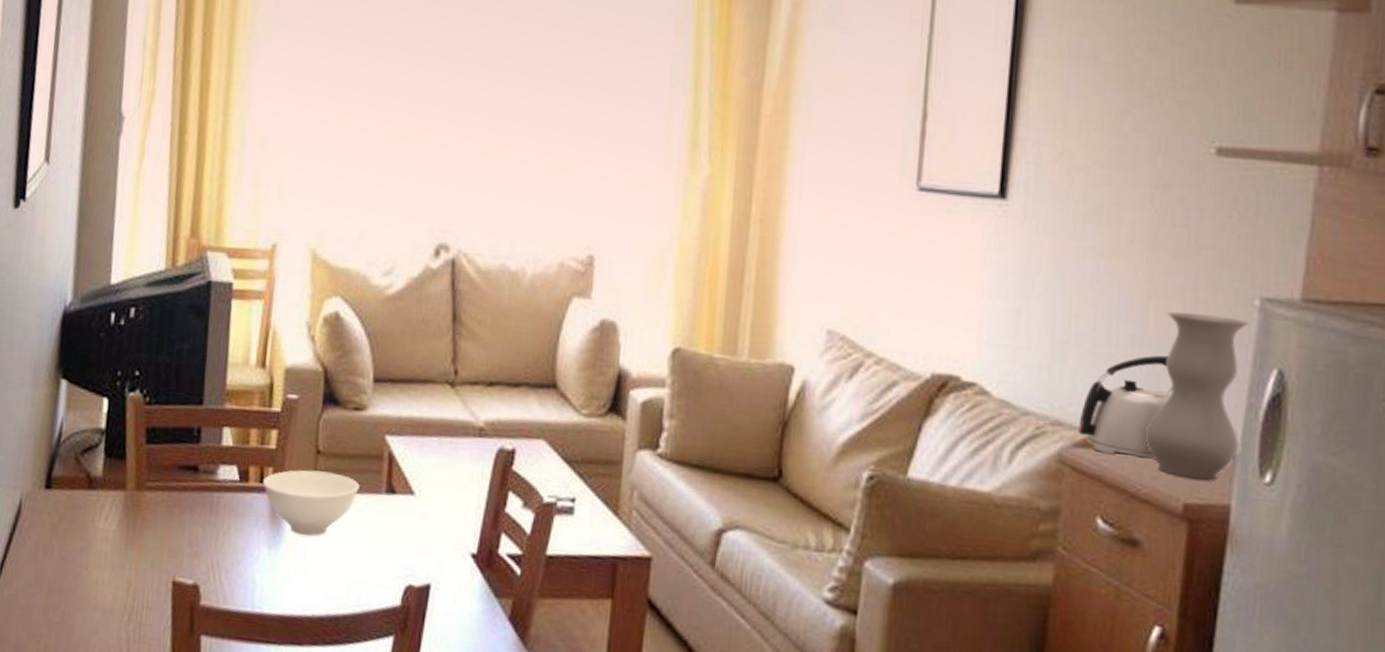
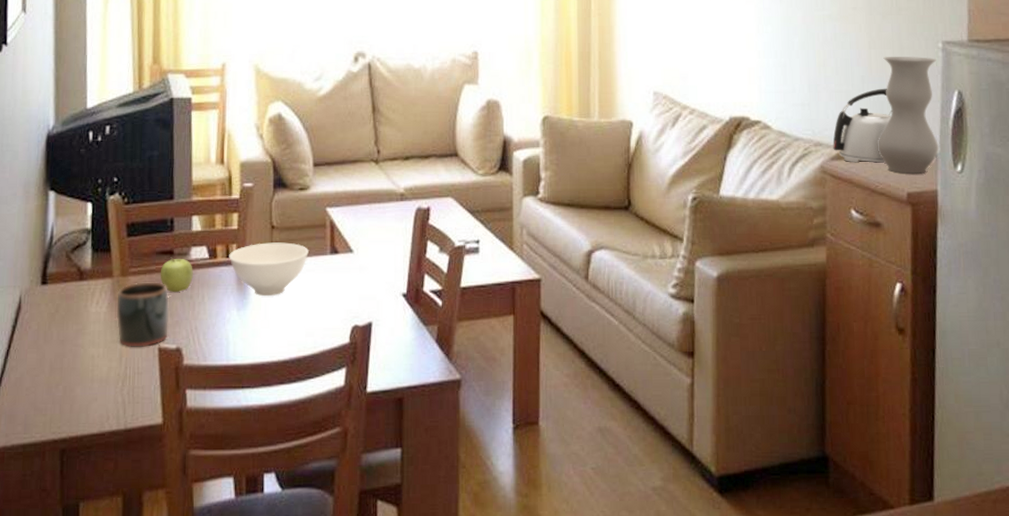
mug: none [126,500,189,578] -> present [116,282,170,347]
fruit: none [180,474,220,518] -> present [160,257,193,293]

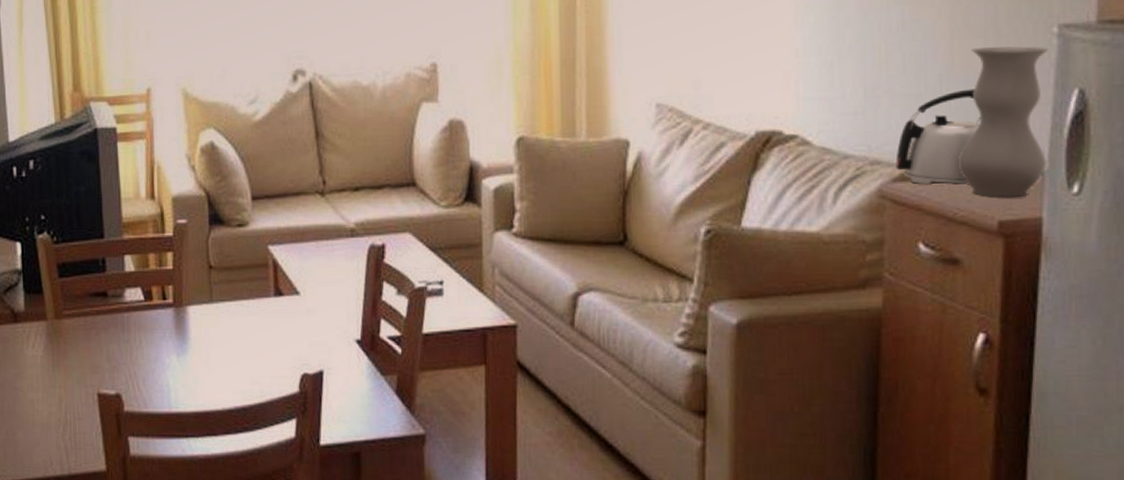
mug: present [116,282,170,347] -> none [52,325,107,392]
fruit: present [160,257,193,293] -> none [94,299,129,337]
bowl: present [229,242,309,296] -> none [165,283,251,340]

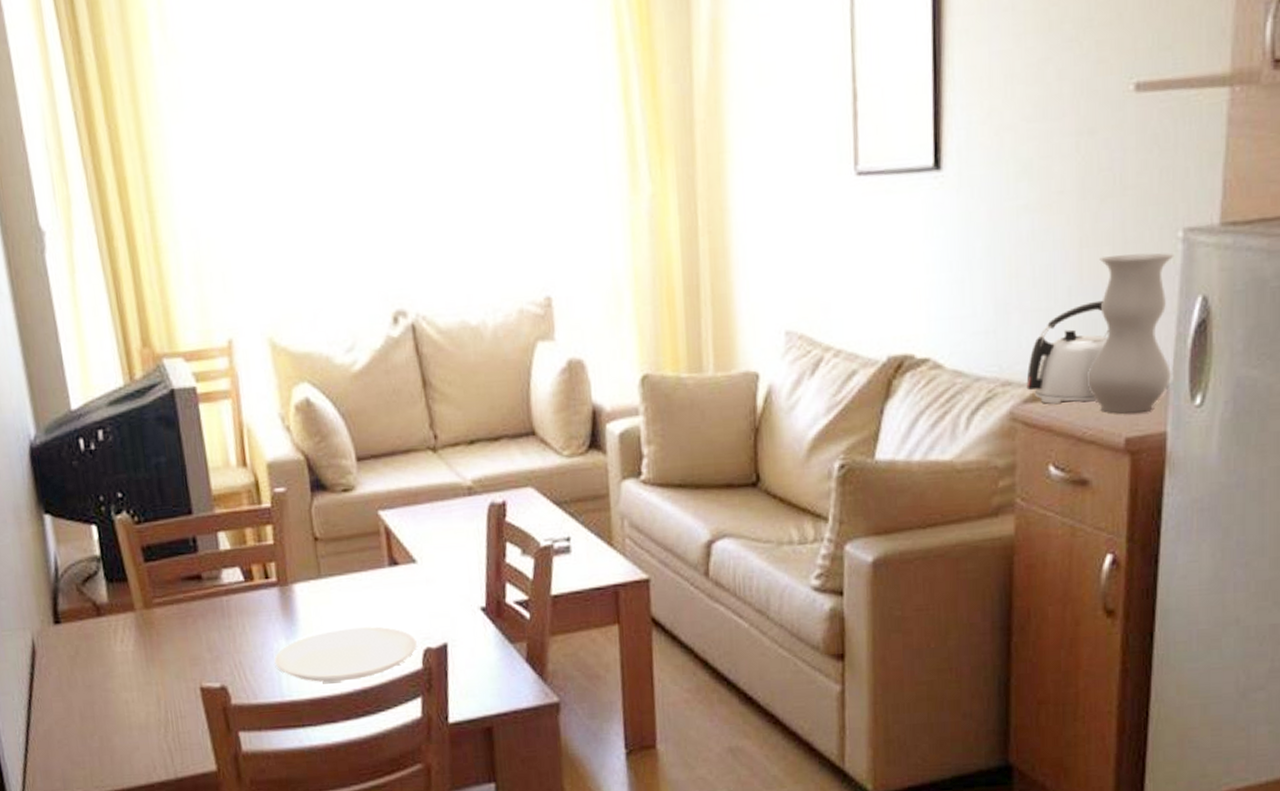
plate: none [165,350,295,398] -> present [274,626,417,683]

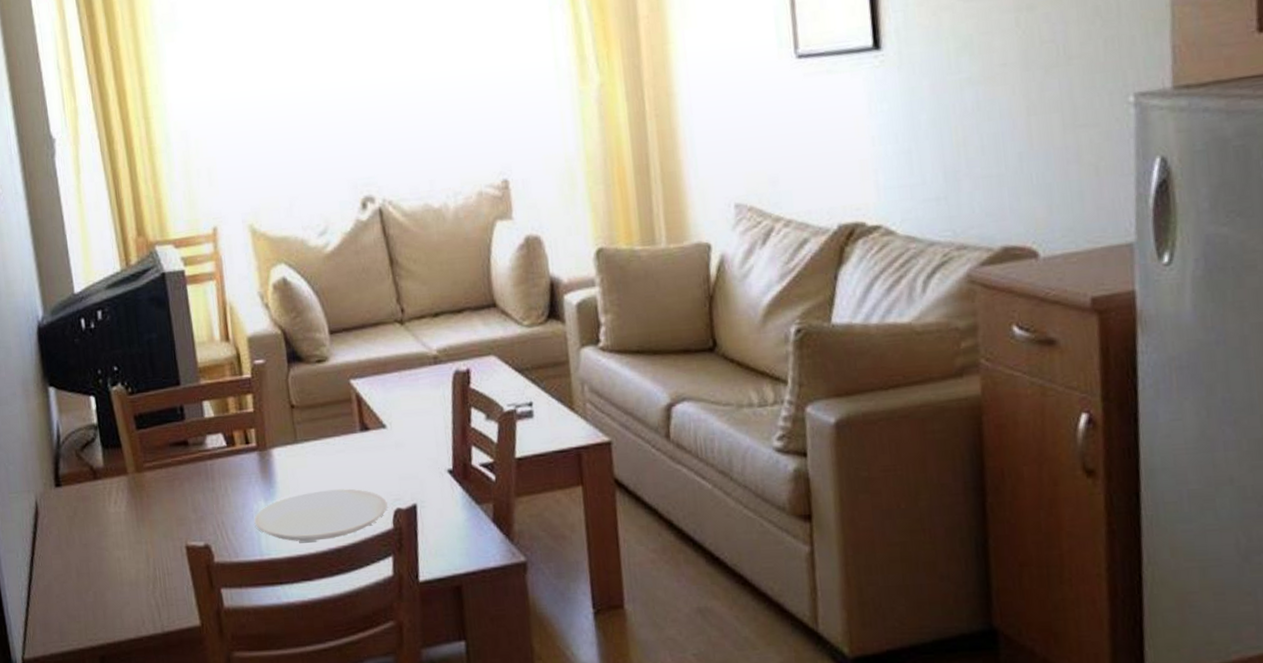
kettle: present [1026,300,1109,405] -> none [982,165,1065,267]
vase: present [1086,253,1174,414] -> none [1044,117,1135,274]

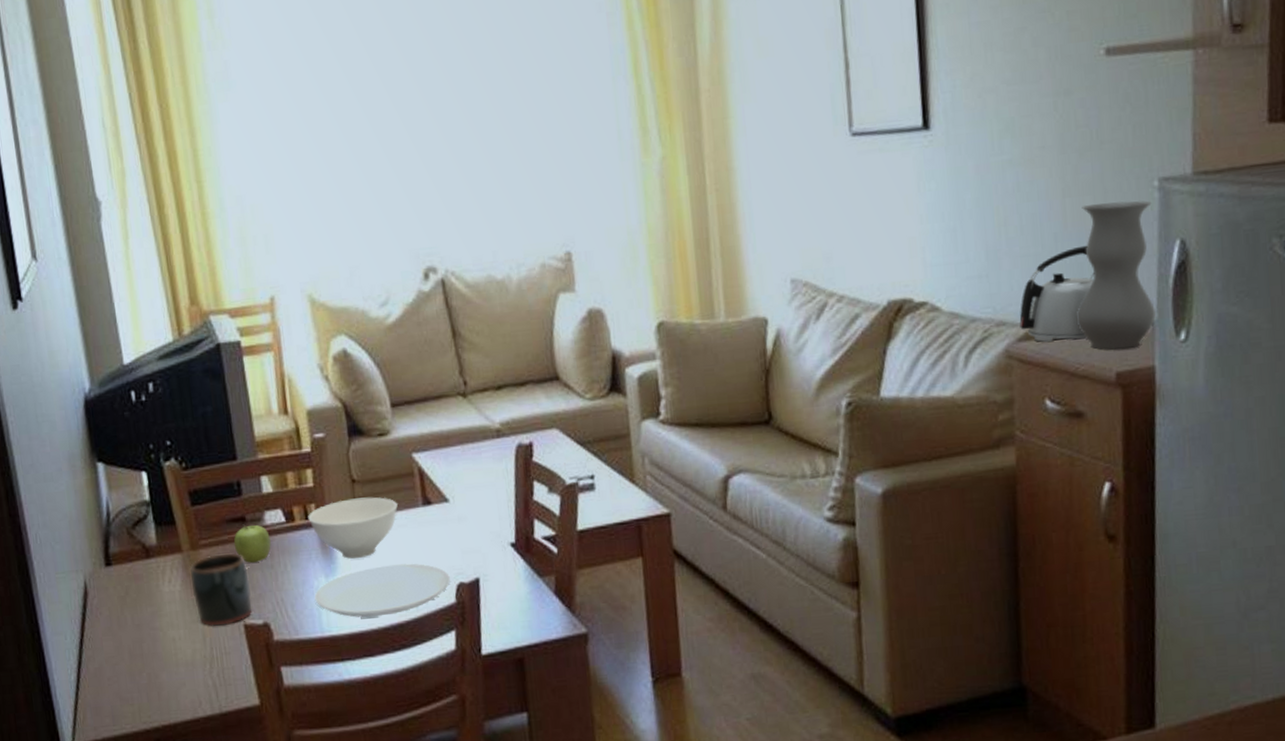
mug: none [135,476,194,547] -> present [190,553,252,626]
fruit: none [176,448,213,487] -> present [233,524,271,564]
bowl: none [248,422,336,483] -> present [308,497,398,559]
kettle: none [982,165,1065,267] -> present [1019,245,1095,343]
vase: none [1044,117,1135,274] -> present [1076,200,1156,350]

